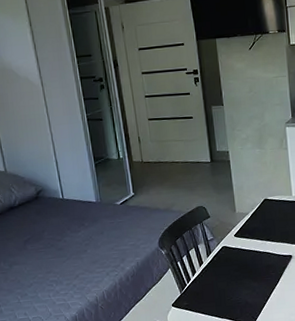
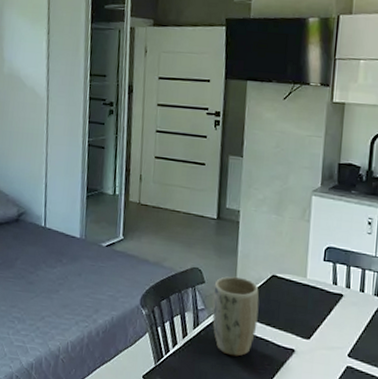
plant pot: none [218,206,259,272] -> present [212,276,260,357]

